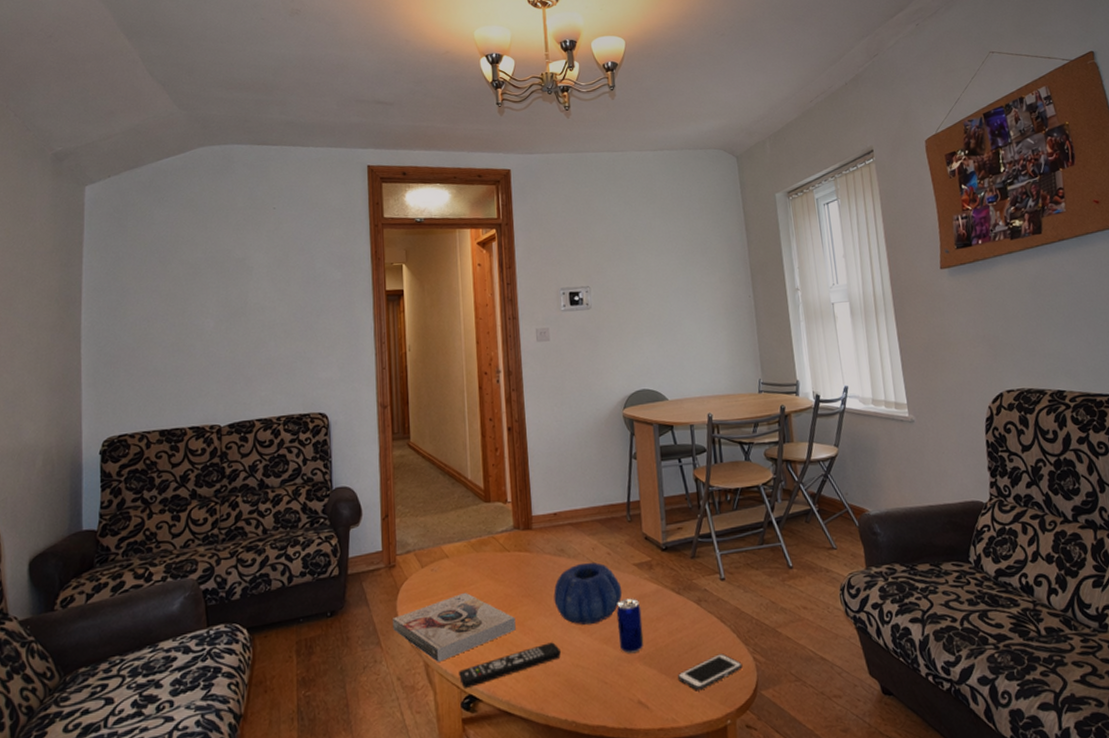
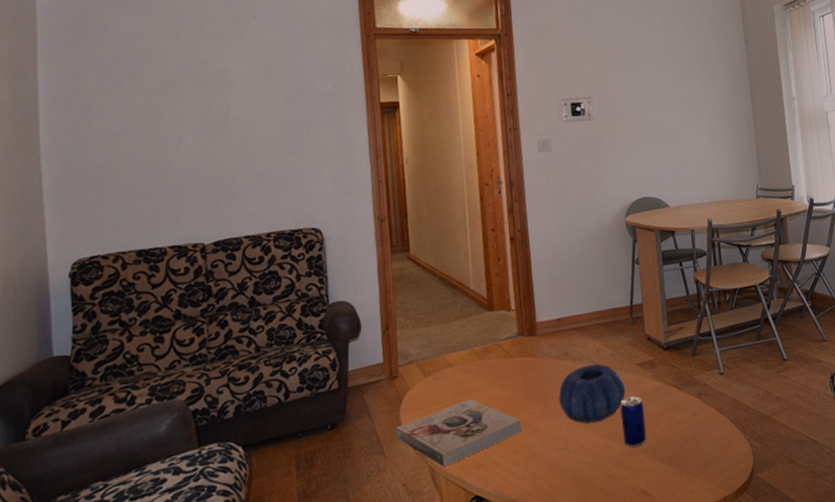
remote control: present [458,642,561,688] -> none [464,441,566,490]
cell phone: present [678,653,743,691] -> none [679,442,740,478]

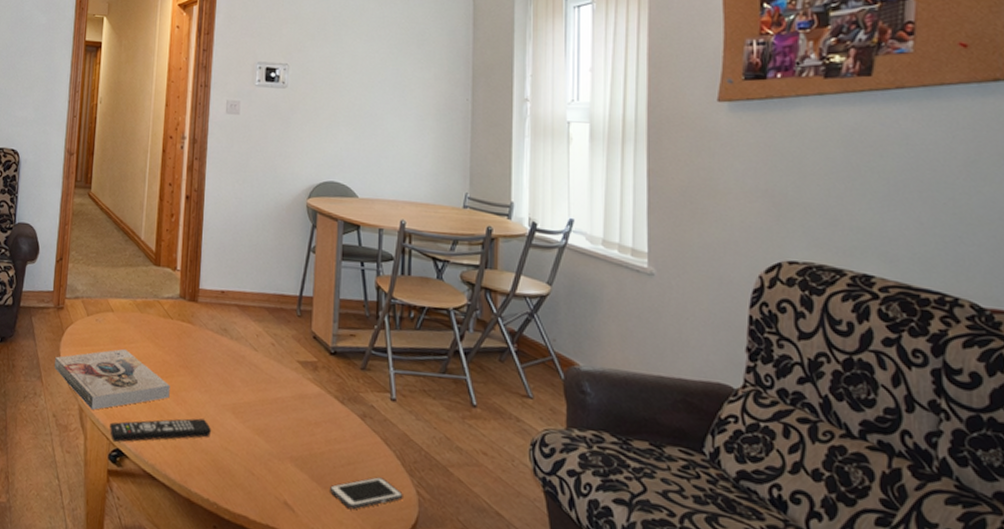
remote control: none [464,441,566,490] -> present [109,418,211,442]
decorative bowl: present [558,363,626,424] -> none [211,347,282,412]
beer can: present [620,395,647,448] -> none [271,394,300,453]
cell phone: none [679,442,740,478] -> present [330,477,403,510]

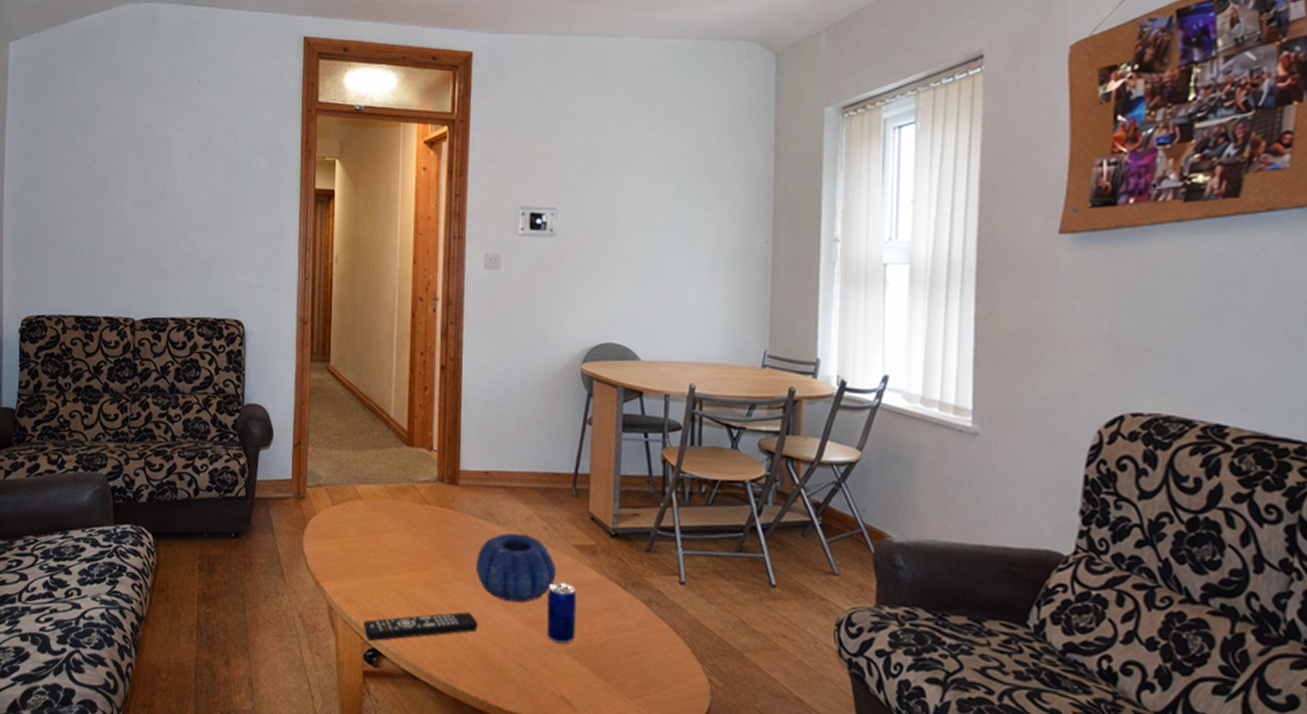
book: present [54,348,170,410] -> none [298,539,430,608]
decorative bowl: none [211,347,282,412] -> present [476,532,557,603]
beer can: none [271,394,300,453] -> present [546,582,577,644]
cell phone: present [330,477,403,510] -> none [612,666,694,702]

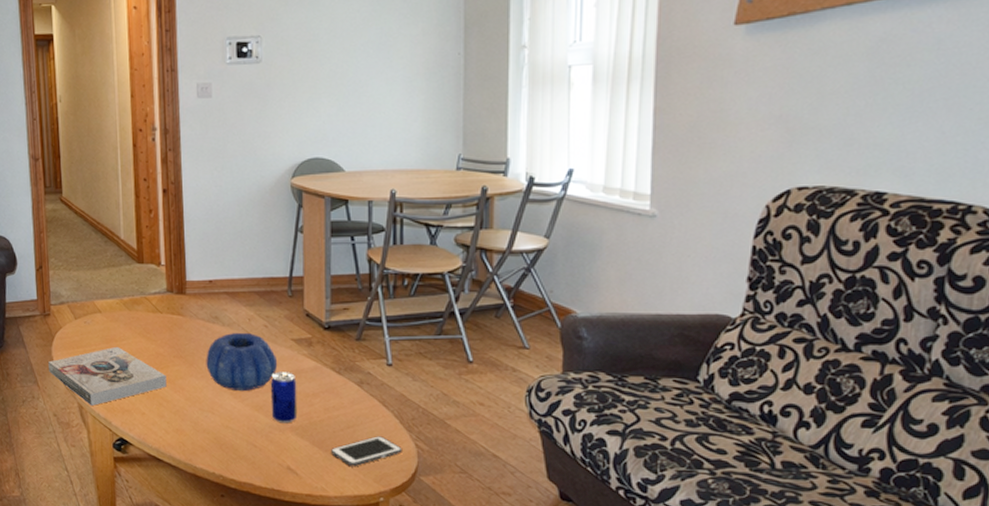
book: none [298,539,430,608] -> present [48,346,167,406]
remote control: present [362,612,478,641] -> none [110,402,211,432]
cell phone: none [612,666,694,702] -> present [331,436,402,467]

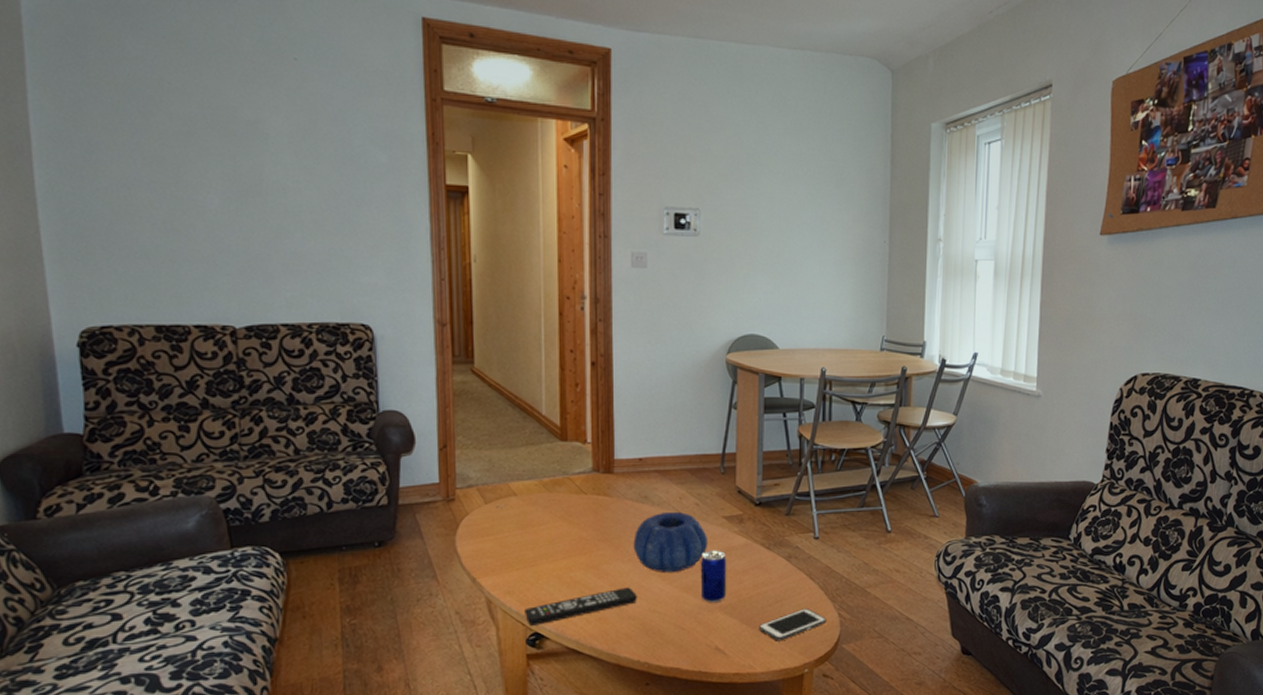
book: present [48,346,167,406] -> none [451,532,590,599]
remote control: none [110,402,211,432] -> present [523,587,637,626]

